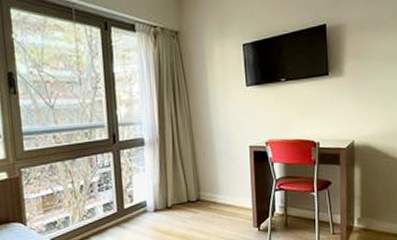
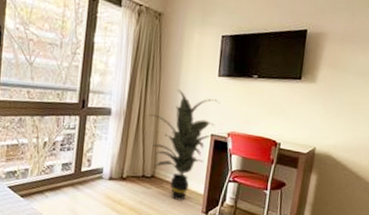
indoor plant: none [181,106,252,220] -> present [147,89,220,201]

